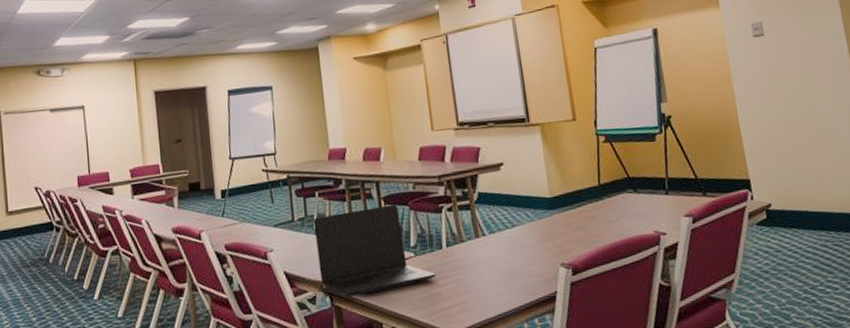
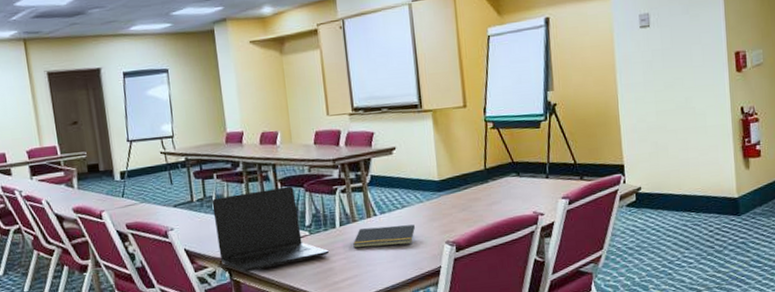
notepad: none [461,245,527,272] -> present [353,224,415,249]

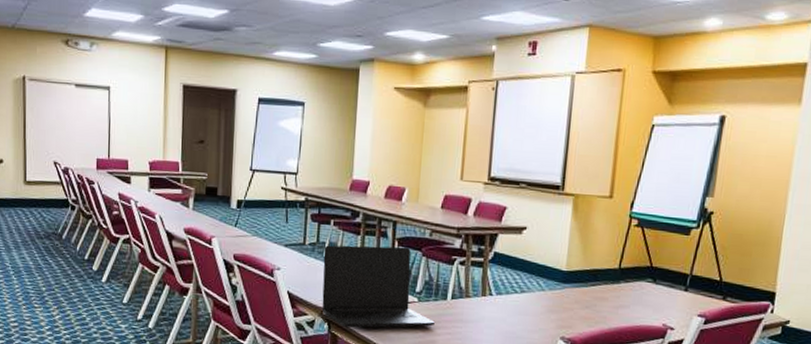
notepad: present [353,224,415,249] -> none [461,306,531,332]

